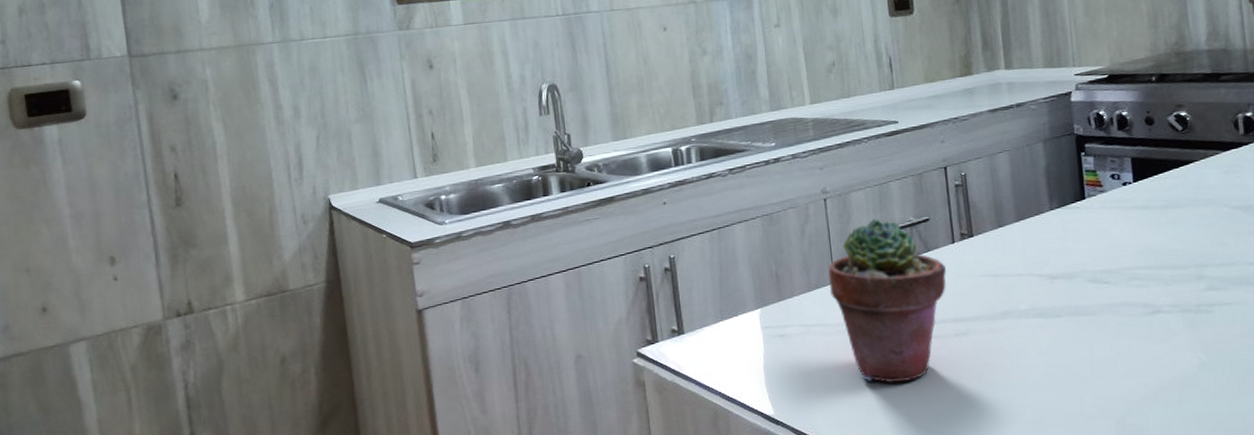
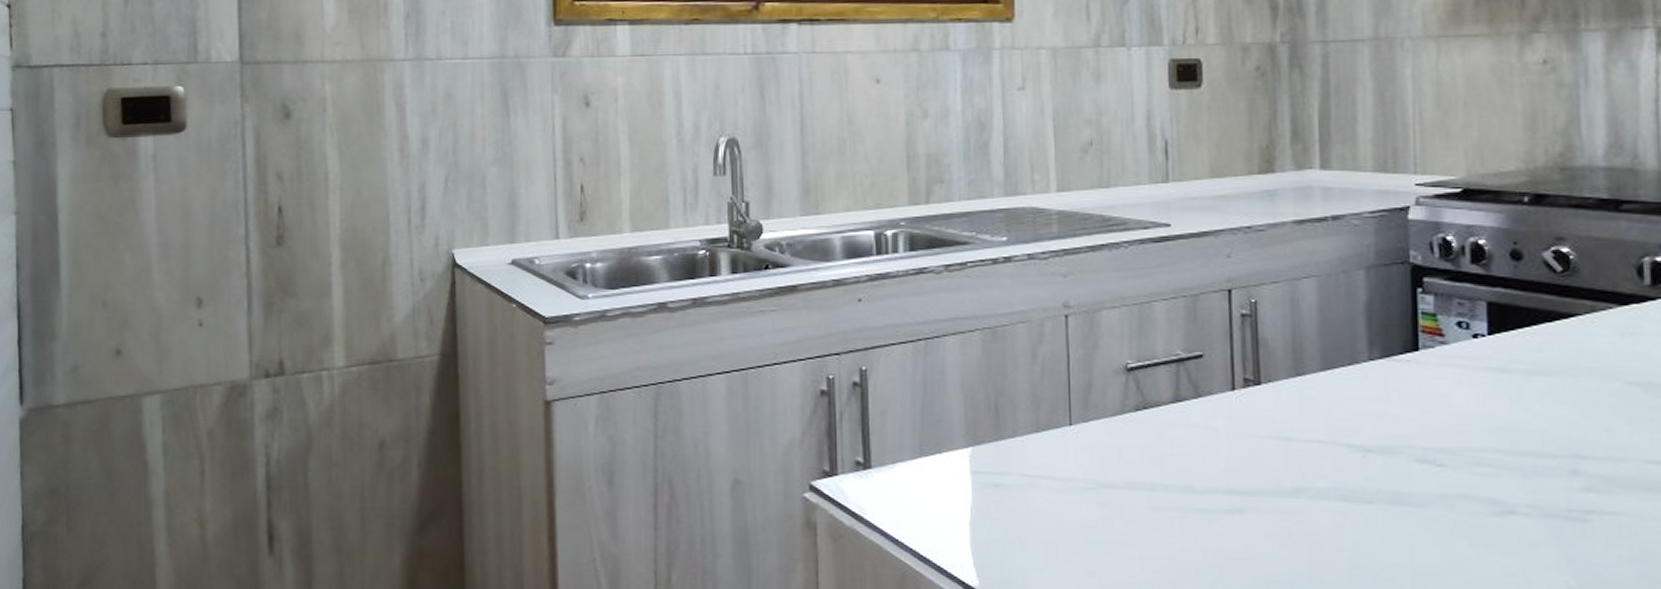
potted succulent: present [828,219,947,383] -> none [1063,348,1222,565]

